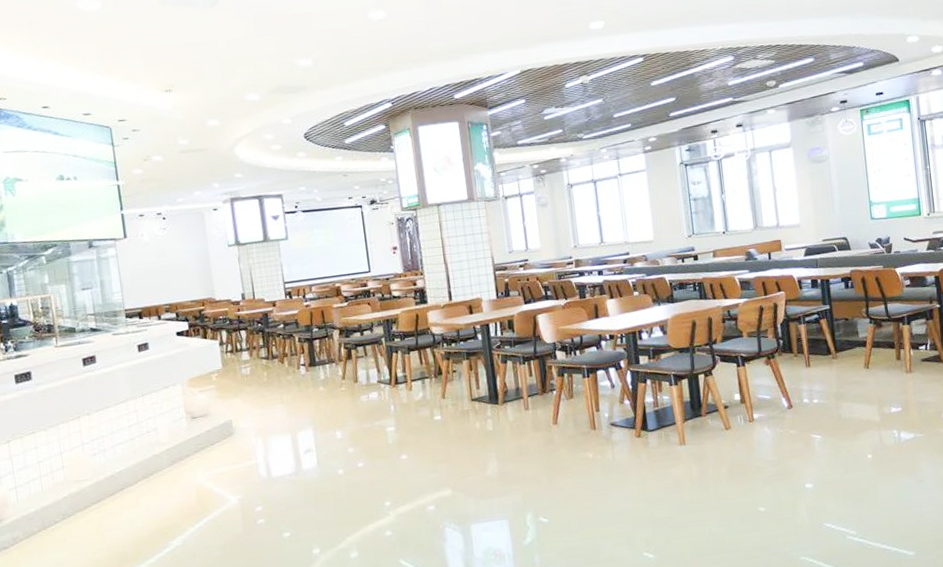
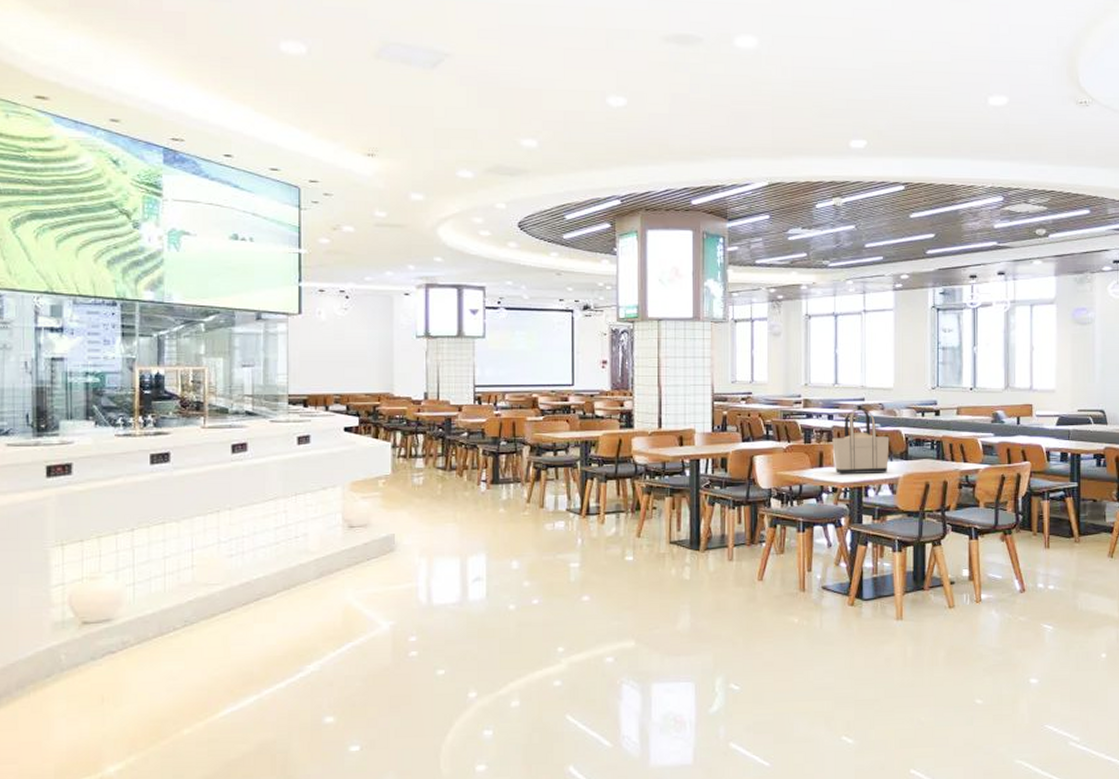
shopping bag: none [604,261,657,323] -> present [832,407,890,475]

